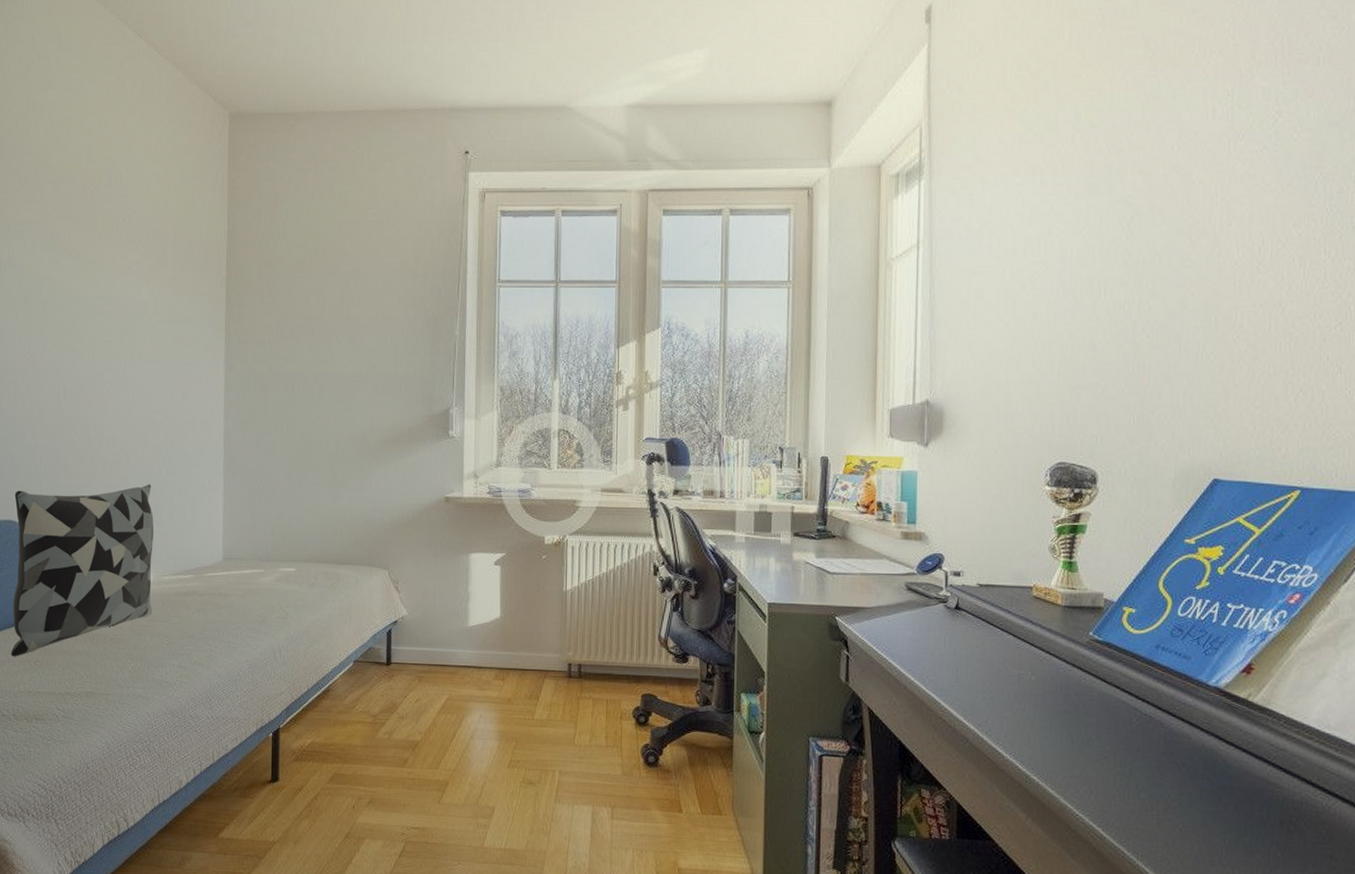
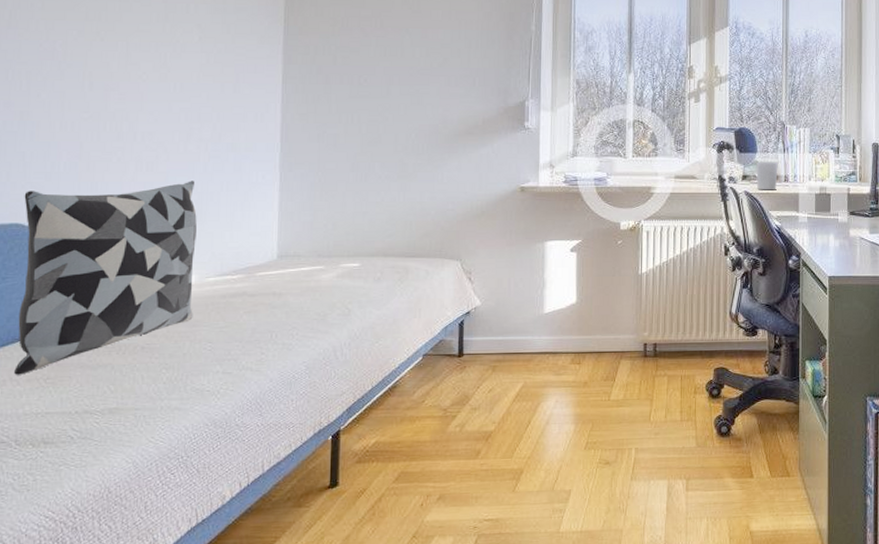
candle holder: none [689,475,713,507] -> present [756,162,778,190]

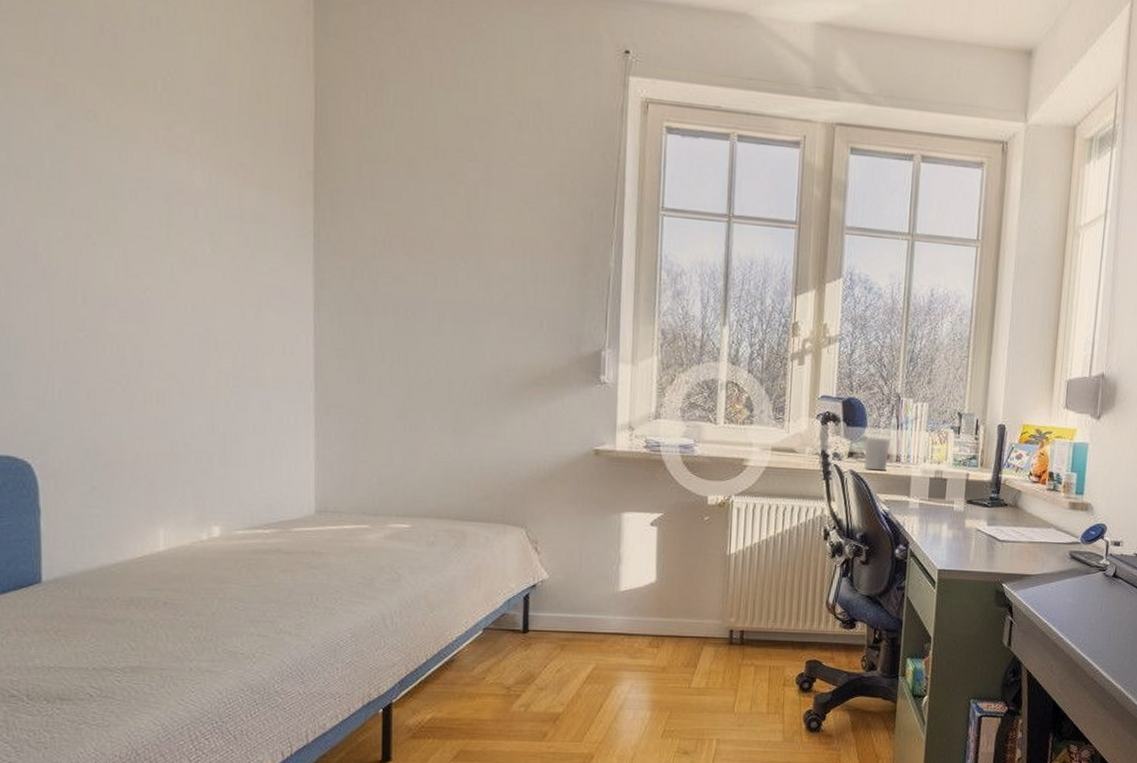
pillow: present [14,181,197,375] -> none [14,419,221,625]

